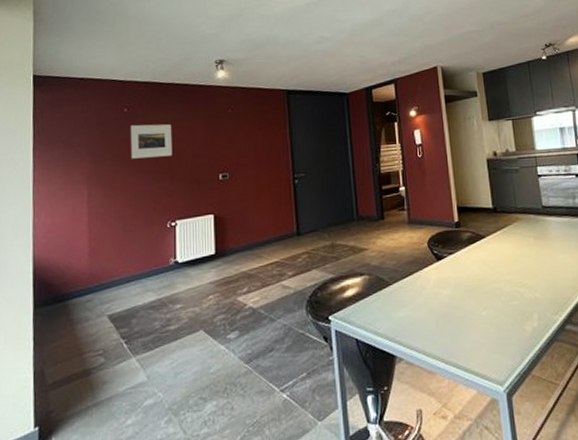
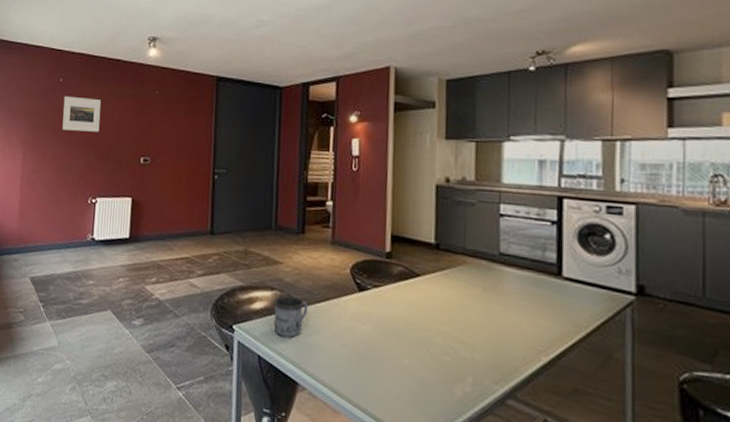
mug: none [364,277,396,316] -> present [273,296,308,338]

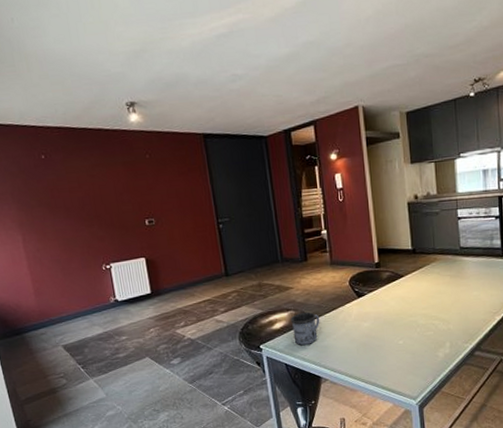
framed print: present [62,95,101,132] -> none [50,171,97,206]

